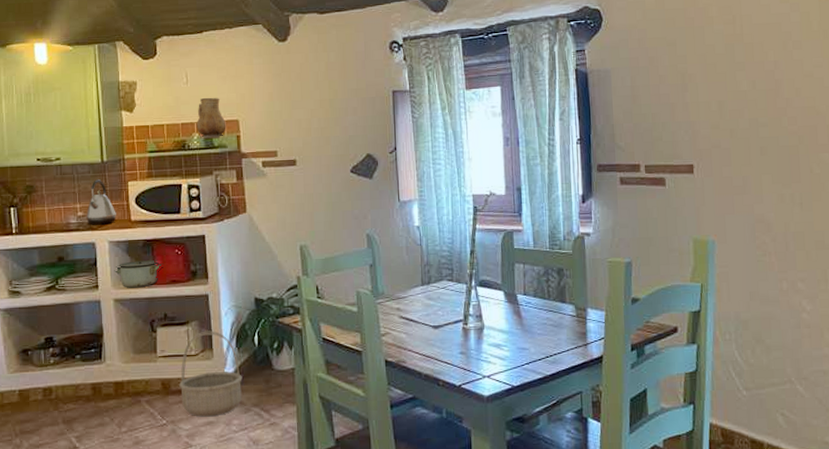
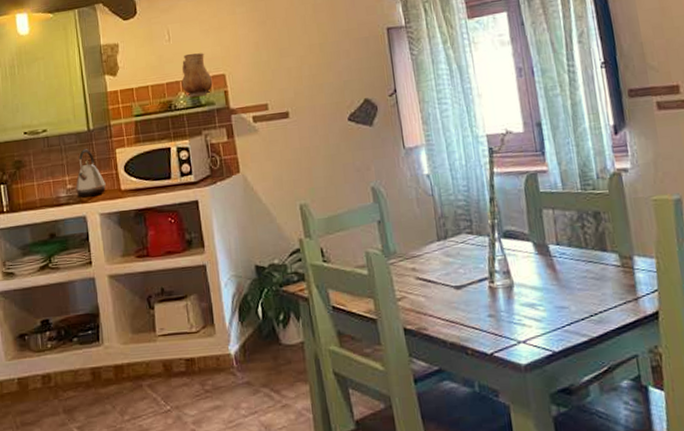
cooking pot: present [114,260,164,288] -> none [107,231,157,263]
basket: present [179,330,242,417] -> none [181,304,249,401]

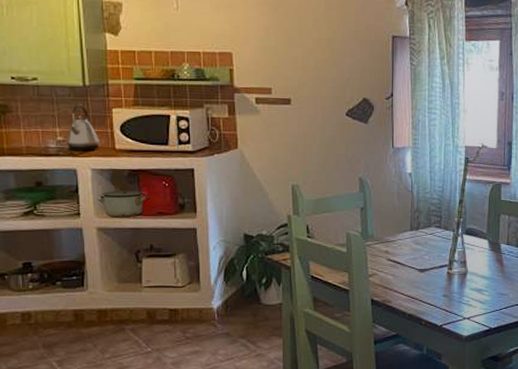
cooking pot: none [107,231,157,263] -> present [97,190,150,218]
ceramic pitcher: present [181,53,213,98] -> none [187,27,219,71]

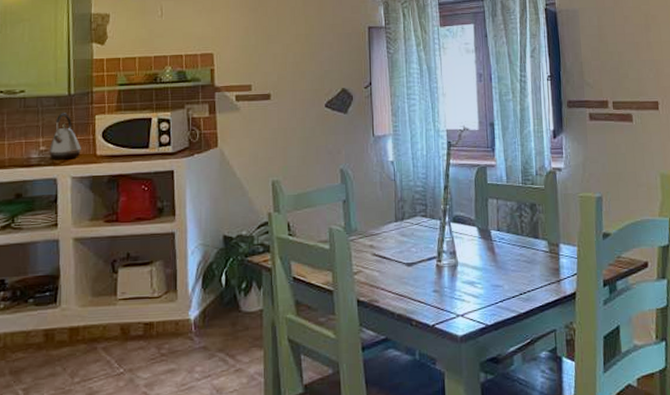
cooking pot: present [97,190,150,218] -> none [75,197,129,227]

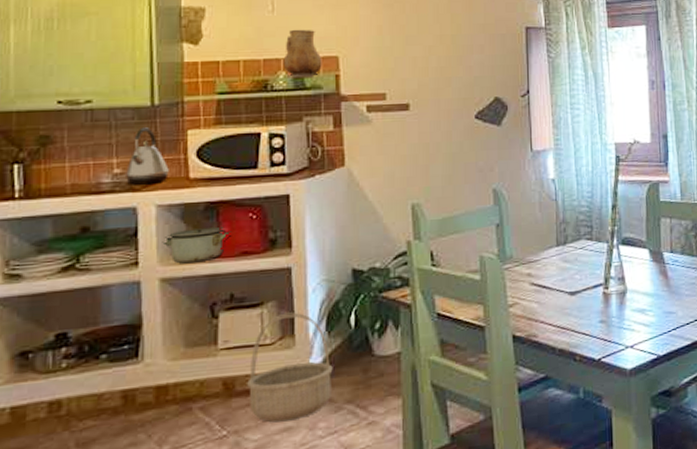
cooking pot: none [75,197,129,227] -> present [162,227,232,264]
basket: none [139,271,207,364] -> present [247,312,333,423]
ceramic pitcher: none [169,31,200,72] -> present [283,30,322,78]

